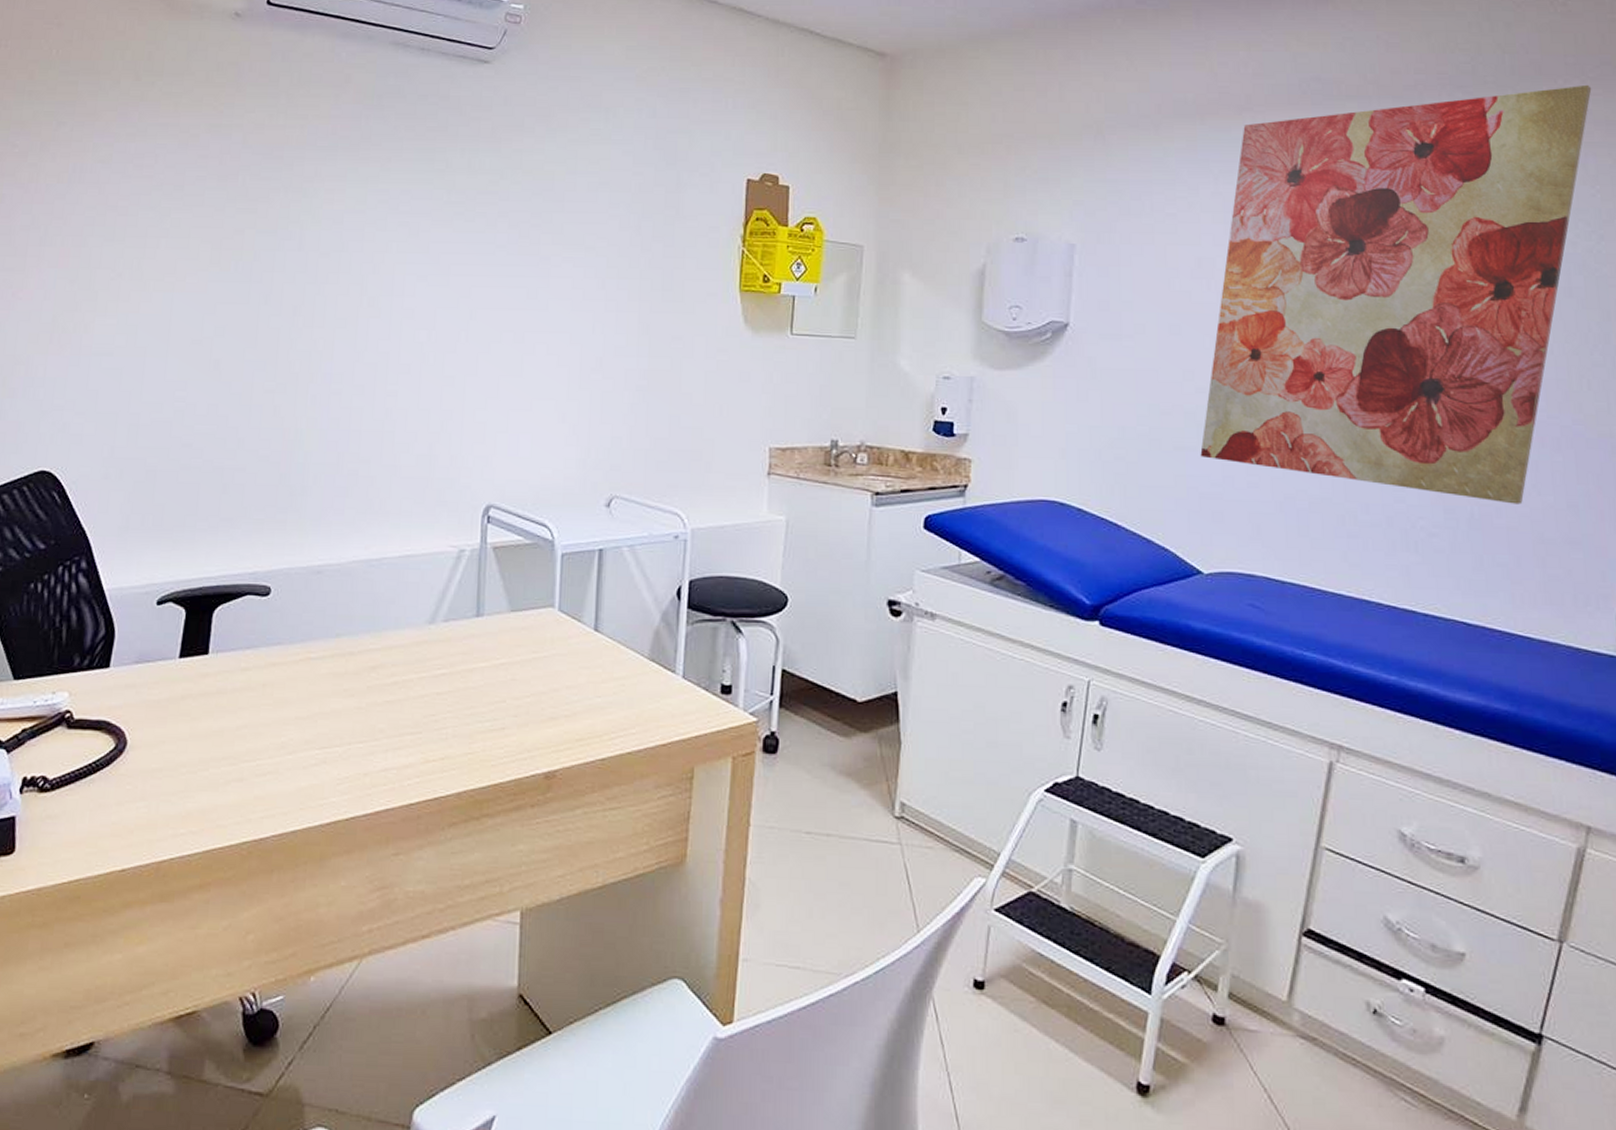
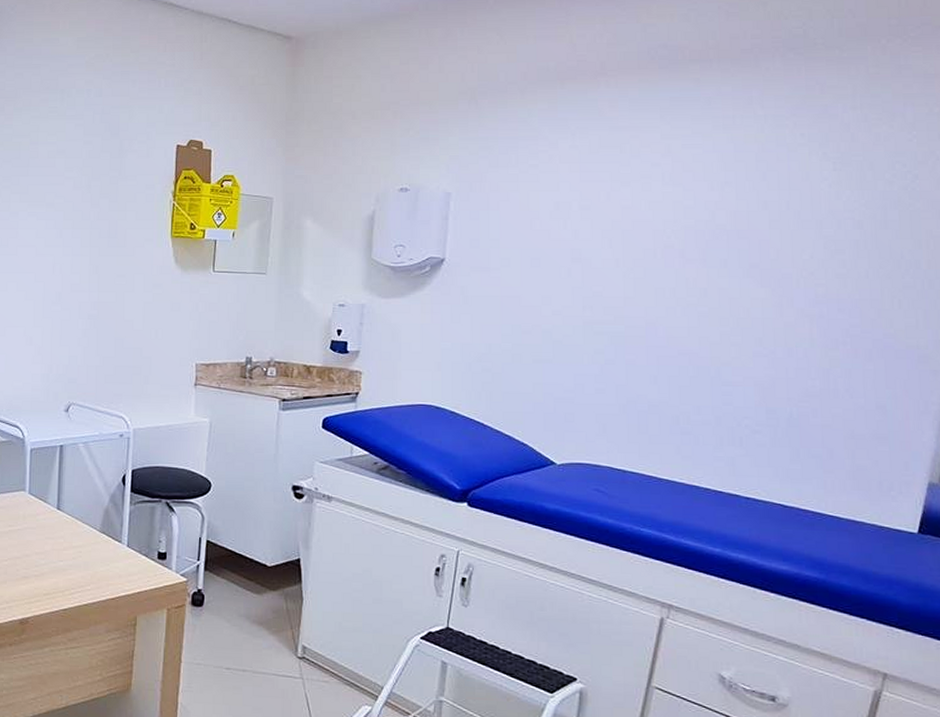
wall art: present [1200,84,1592,504] -> none [555,43,912,406]

